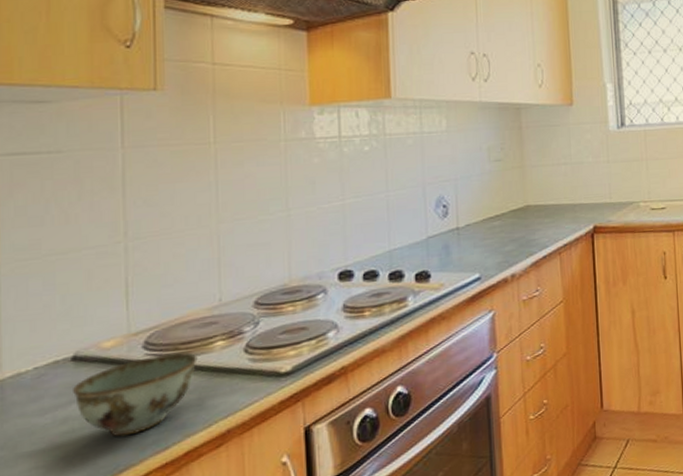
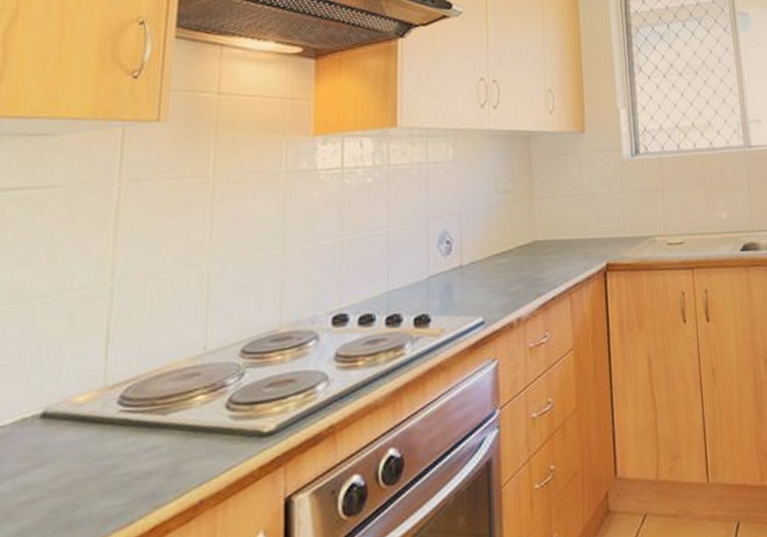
bowl: present [71,352,198,437] -> none [36,408,175,509]

